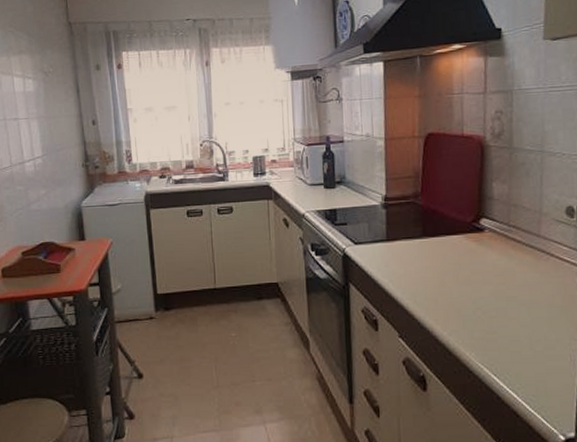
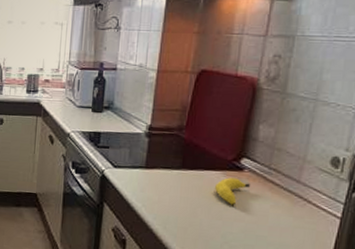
banana: none [459,240,493,270] -> present [215,177,250,207]

